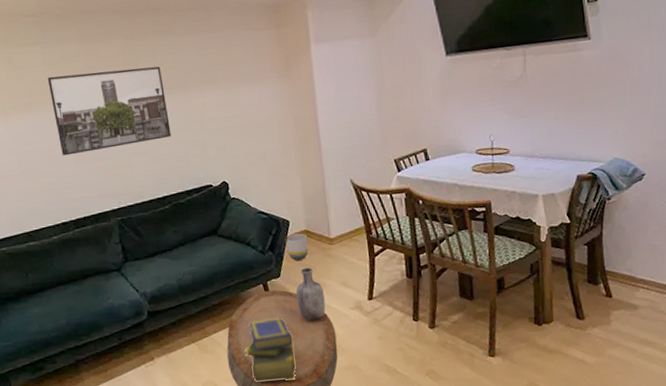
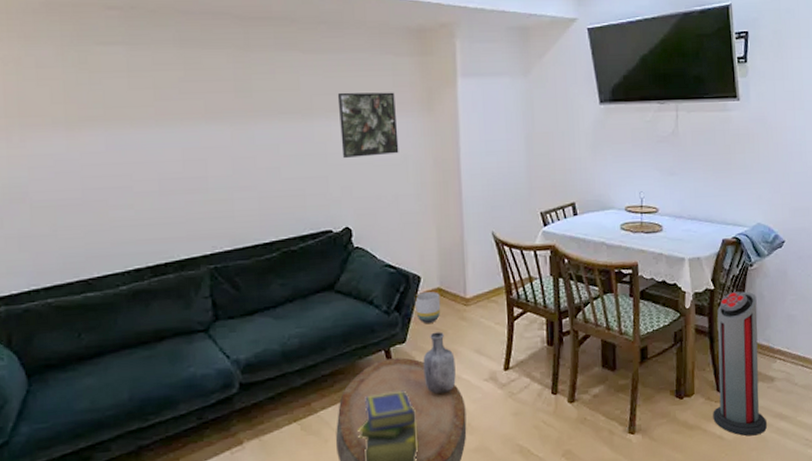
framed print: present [47,66,172,156] -> none [131,85,287,185]
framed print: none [208,62,264,123] -> present [337,92,399,158]
air purifier: none [573,224,631,361] -> present [713,291,767,436]

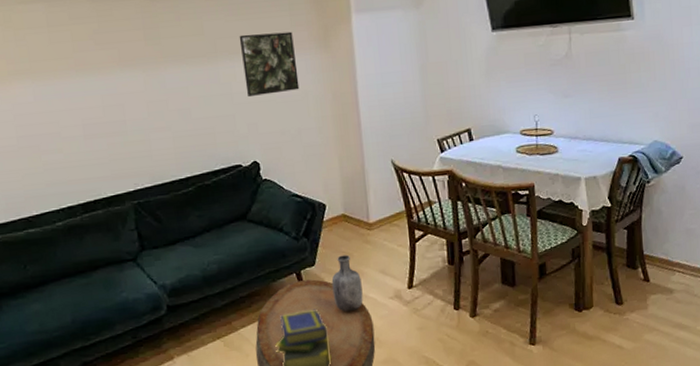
planter: present [415,291,441,323] -> none [322,218,347,247]
air purifier: present [713,291,767,436] -> none [612,207,666,346]

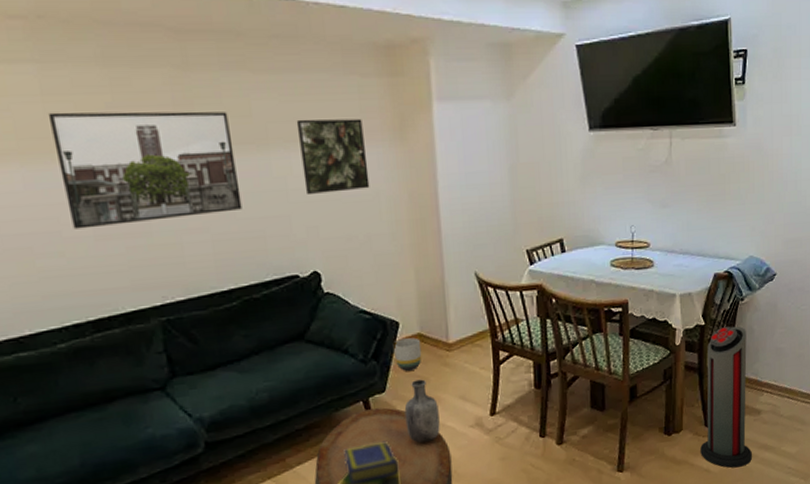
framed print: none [52,32,197,131] -> present [47,111,243,229]
planter: none [322,218,347,247] -> present [394,337,422,371]
air purifier: none [612,207,666,346] -> present [700,326,752,468]

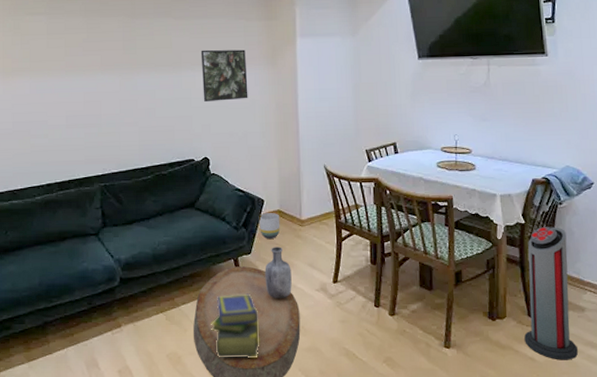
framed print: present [47,111,243,229] -> none [49,44,160,120]

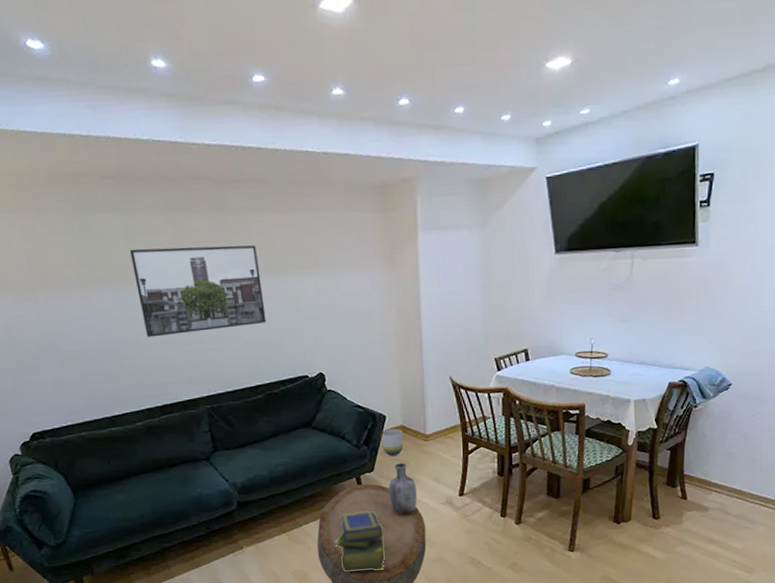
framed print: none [49,44,160,120] -> present [129,245,266,338]
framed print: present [200,49,248,101] -> none [308,248,365,310]
air purifier: present [524,227,578,360] -> none [647,430,698,557]

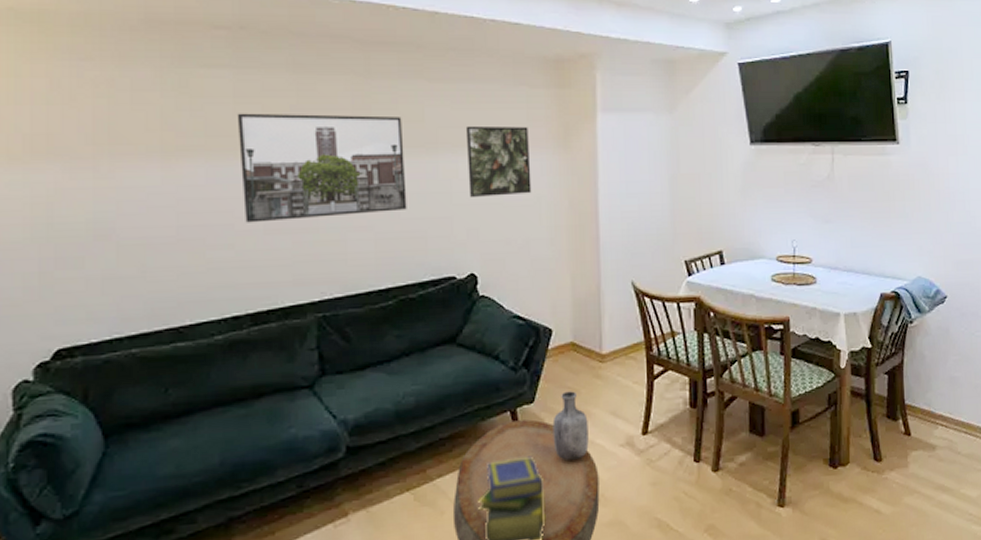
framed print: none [308,248,365,310] -> present [465,125,532,197]
planter: present [381,429,404,456] -> none [546,346,574,381]

